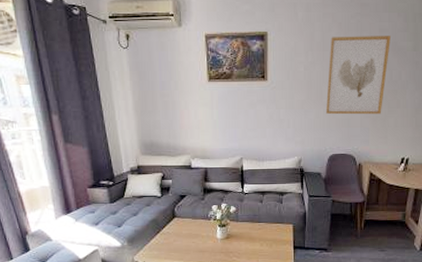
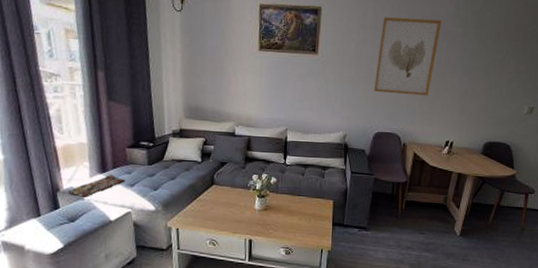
magazine: none [36,215,90,238] -> present [68,175,126,197]

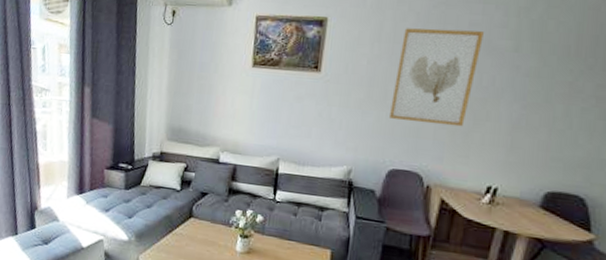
magazine: present [68,175,126,197] -> none [45,197,101,219]

